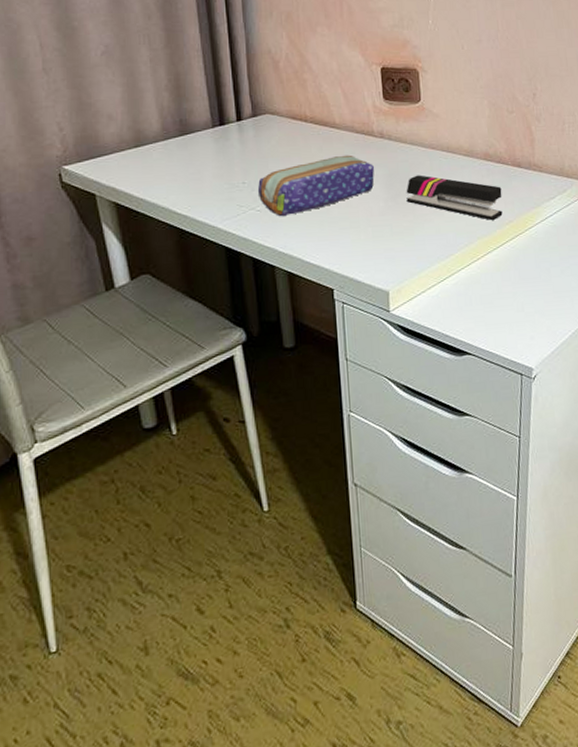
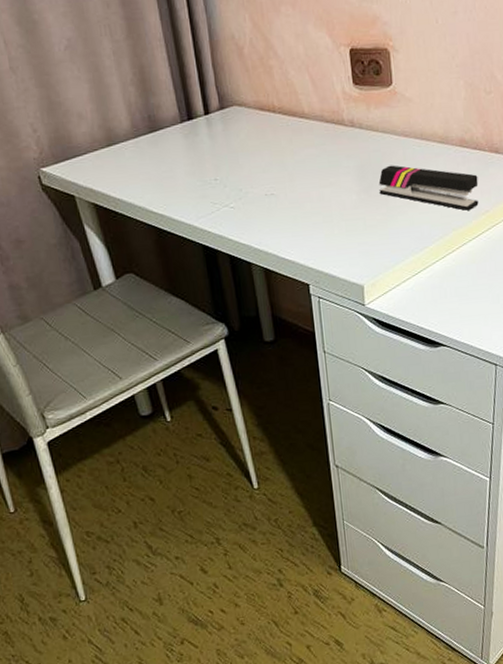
pencil case: present [257,155,375,217] -> none [229,146,346,213]

